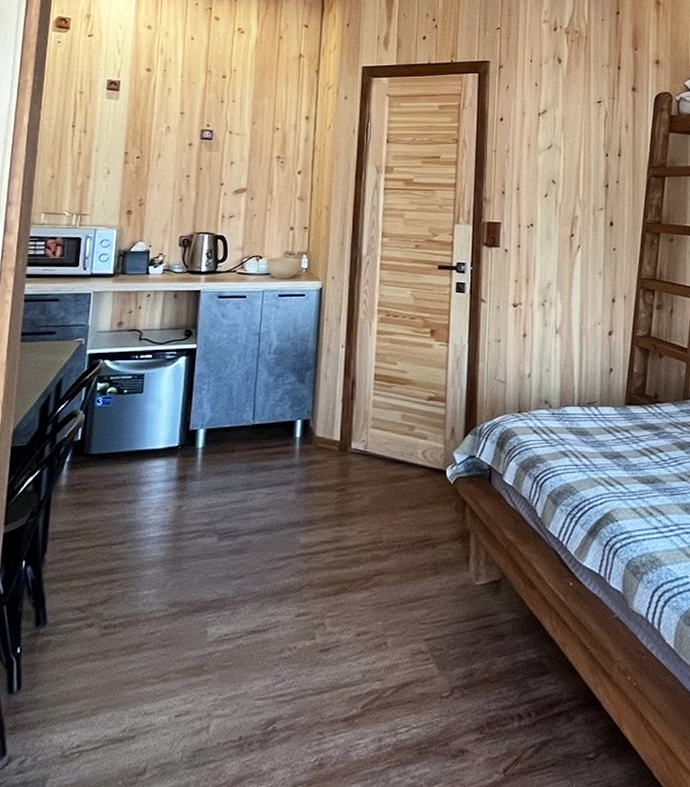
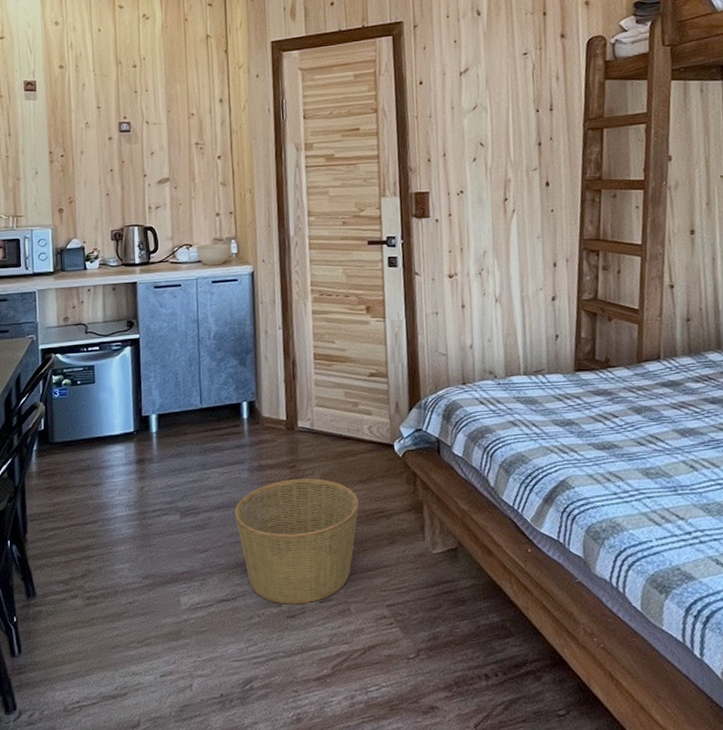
basket: none [276,503,405,637] -> present [235,478,359,604]

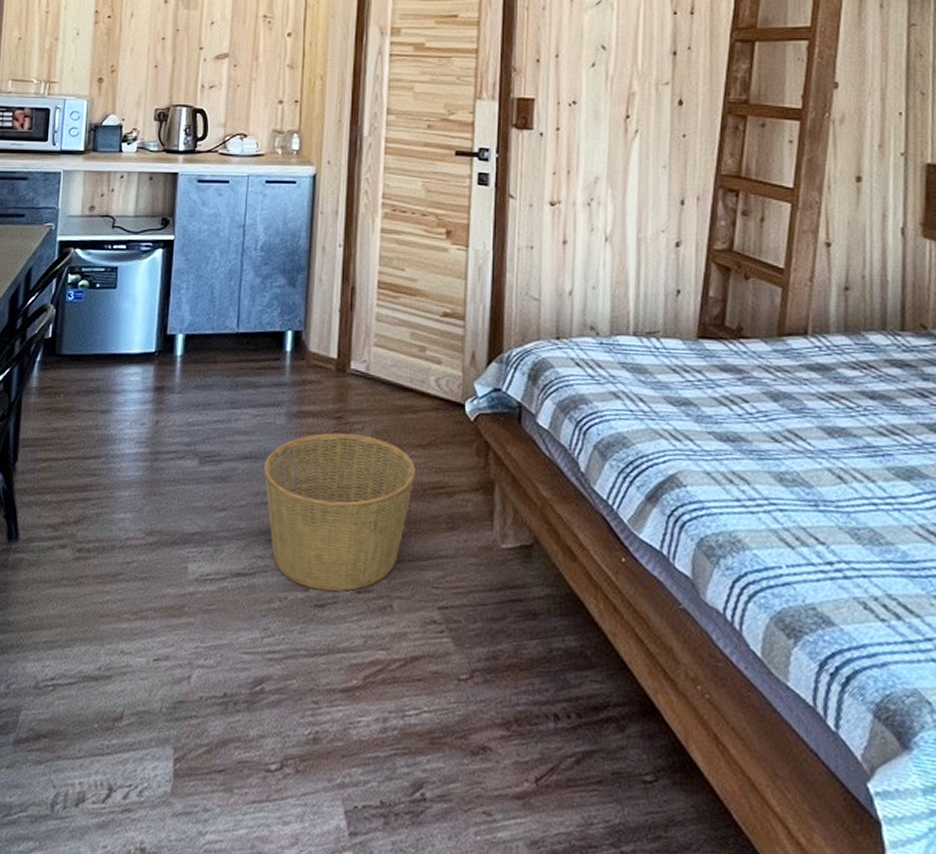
bowl: present [195,243,231,266] -> none [250,136,292,163]

